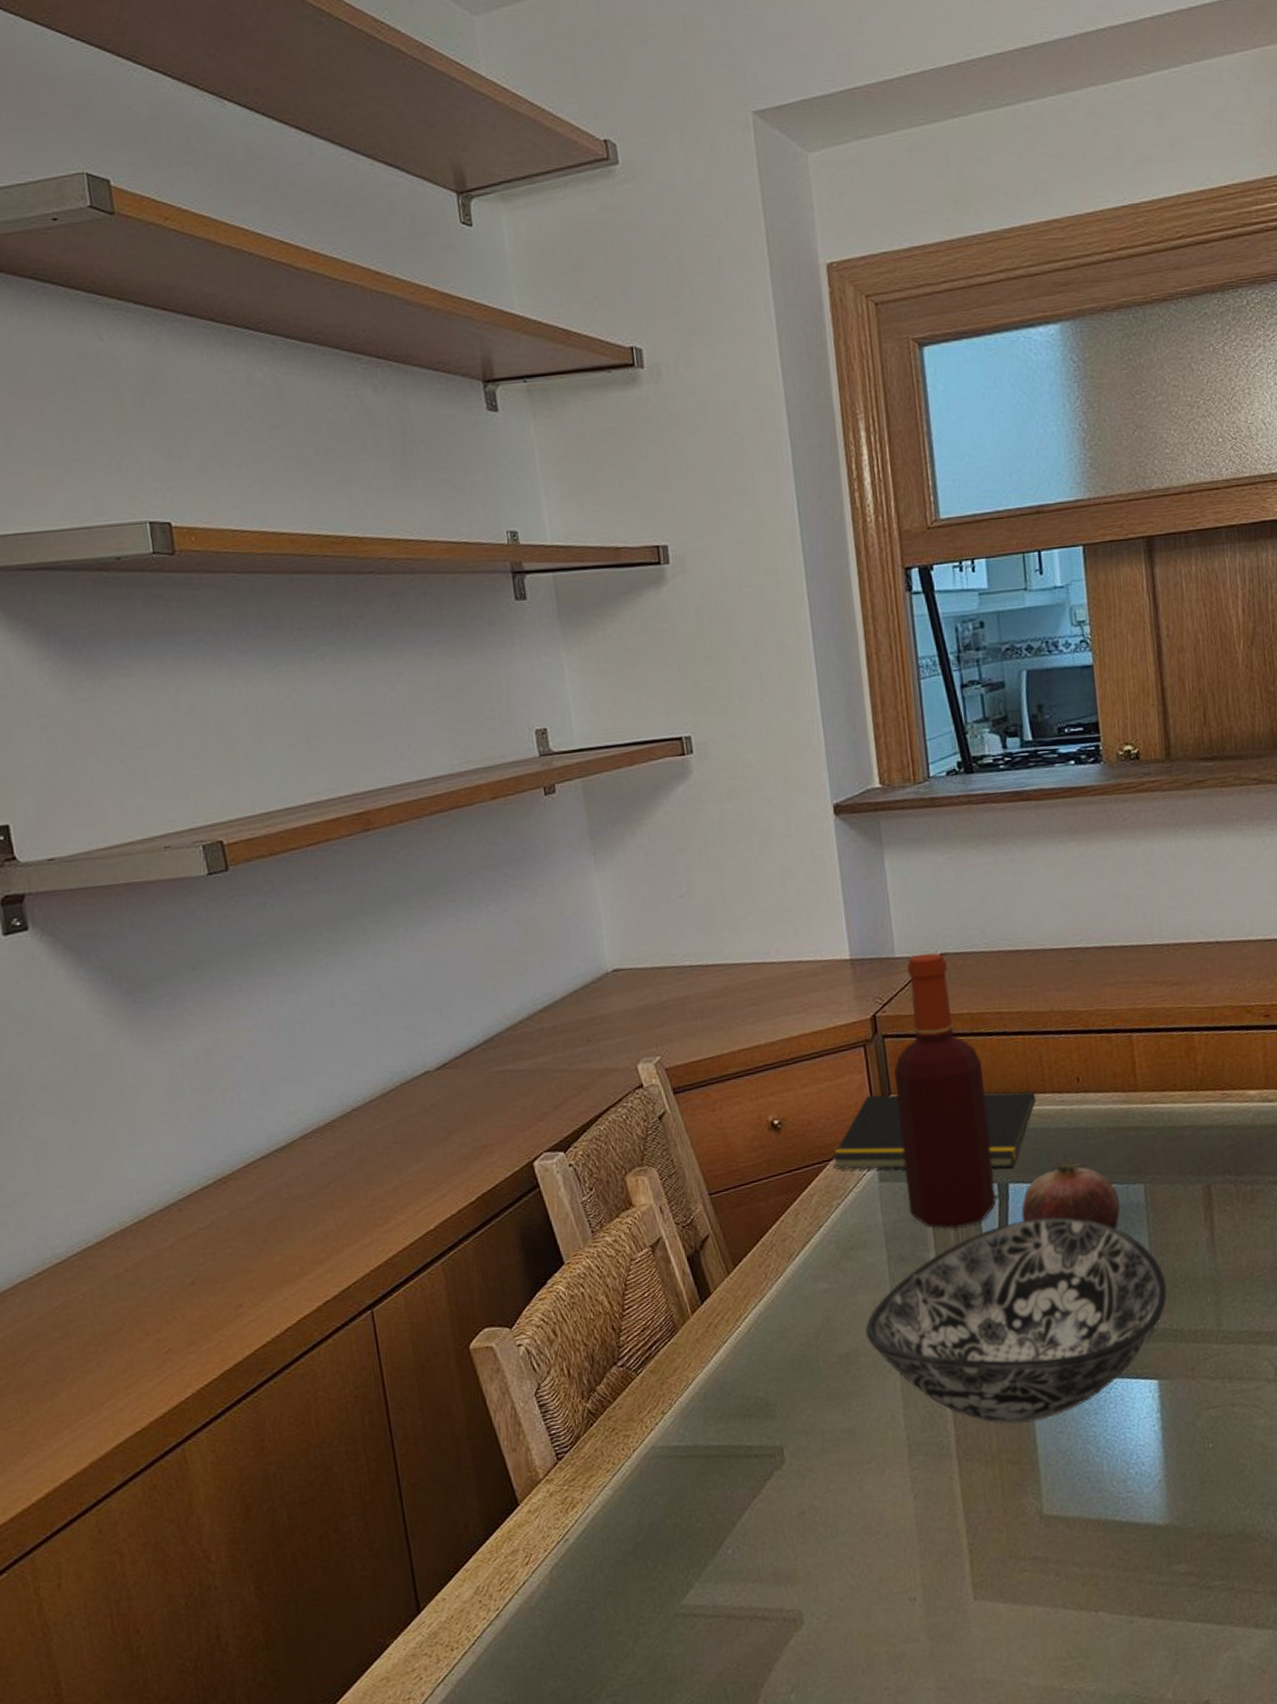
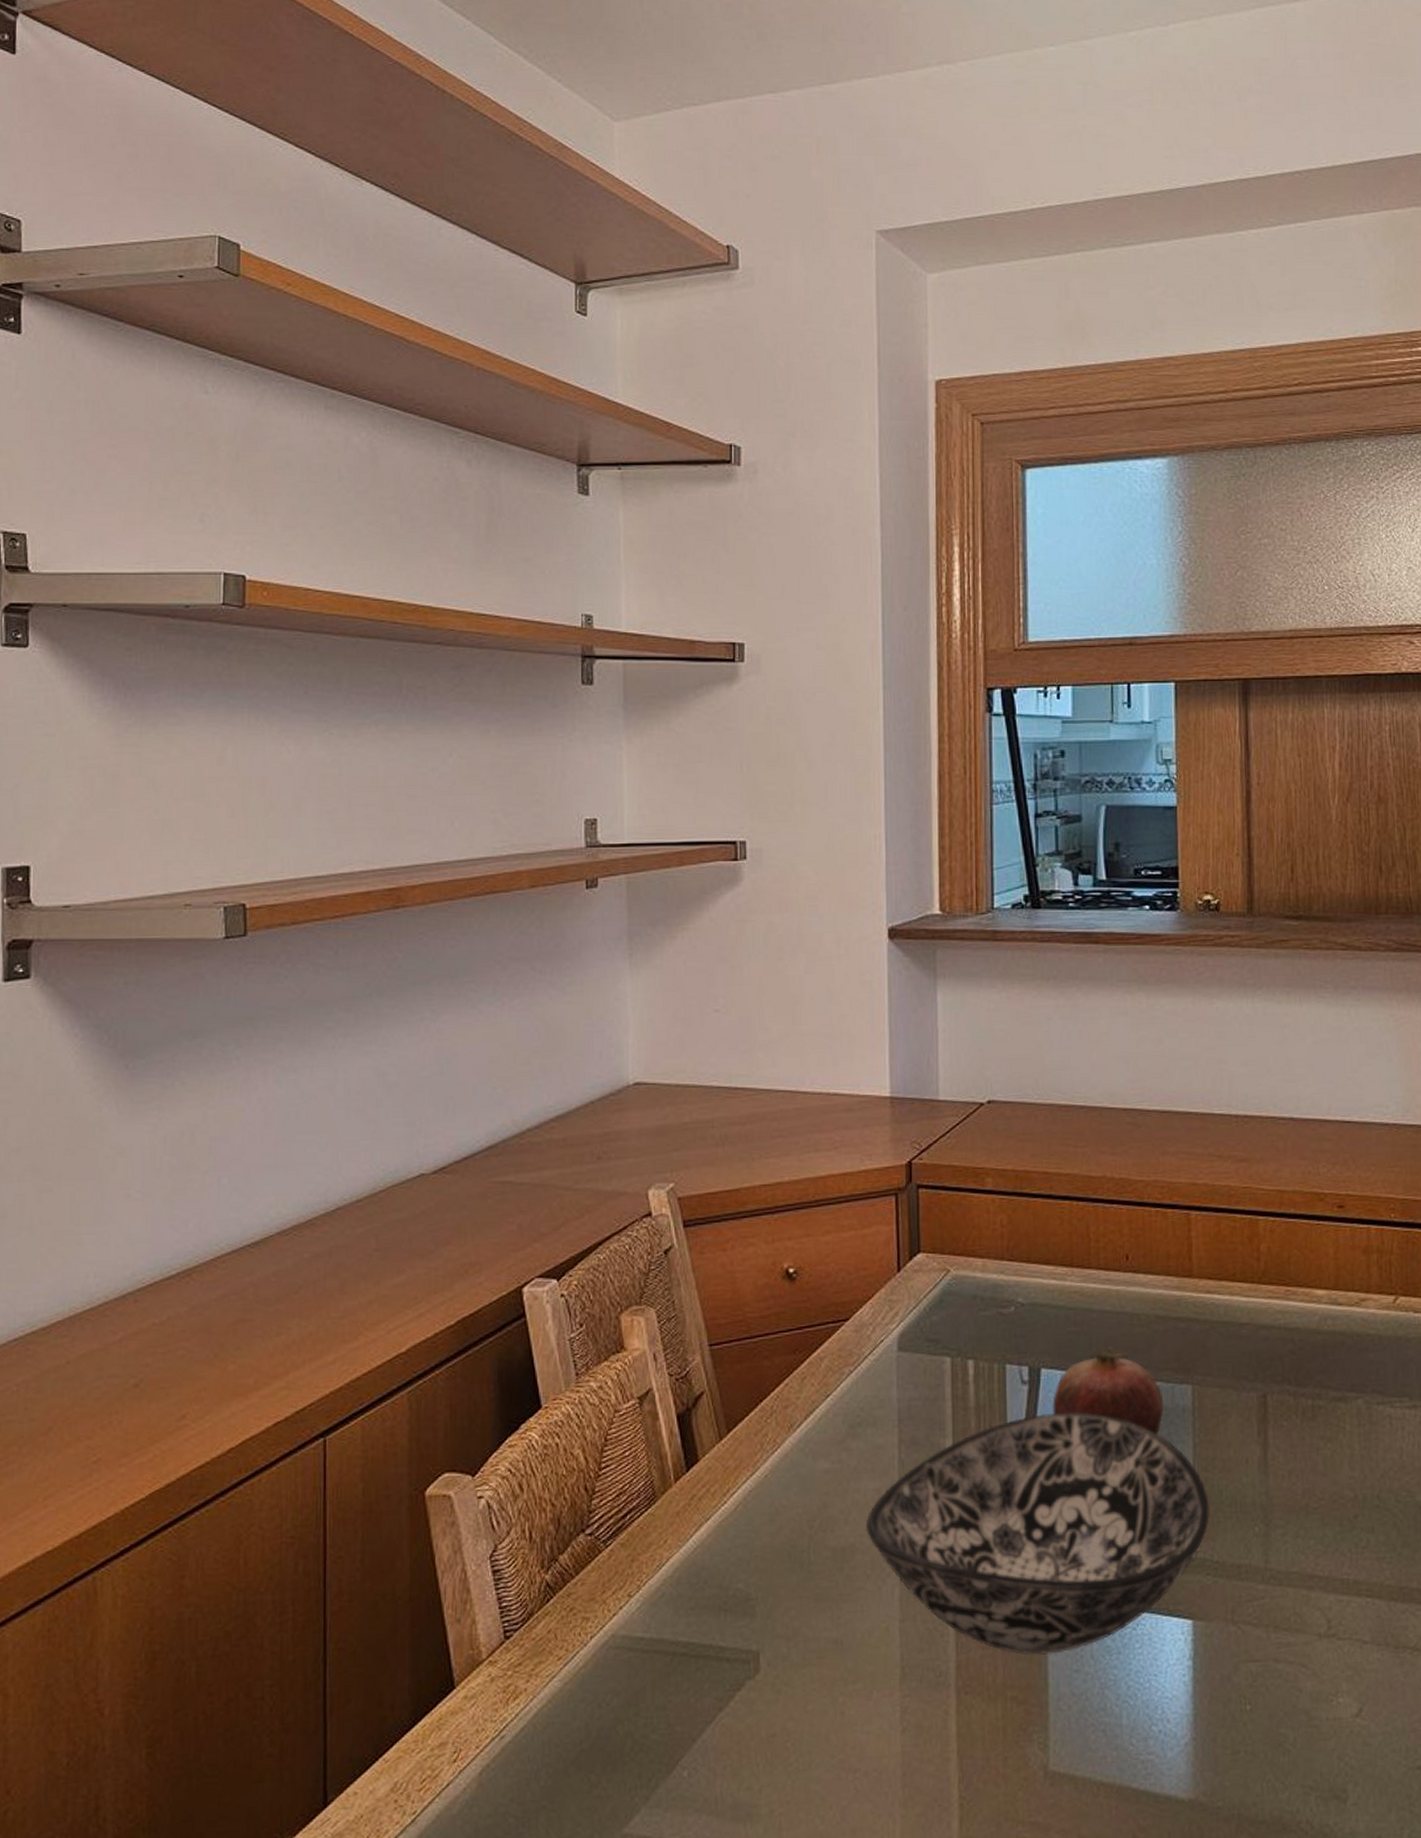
notepad: present [832,1091,1037,1170] -> none [848,1251,1080,1350]
bottle: present [894,952,996,1229] -> none [926,1098,1025,1413]

